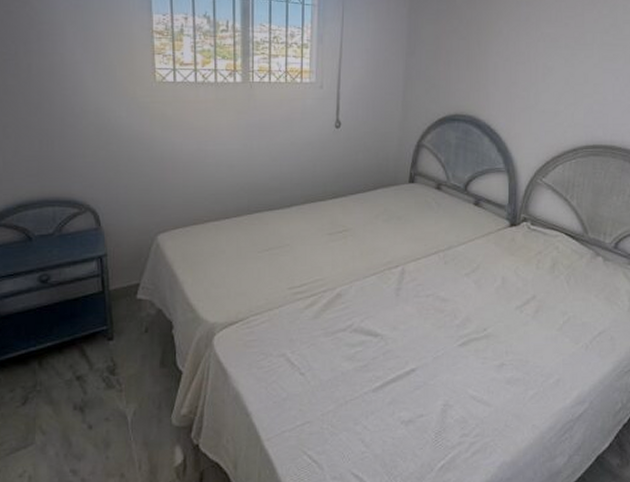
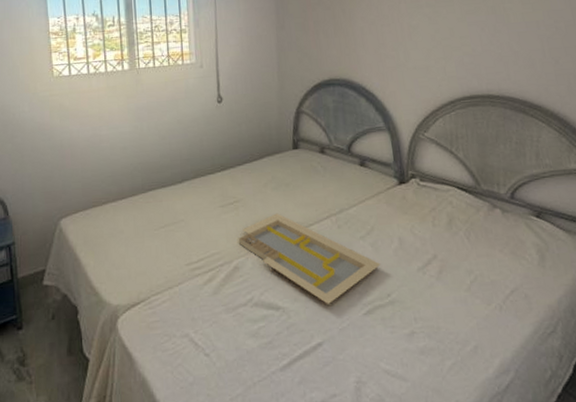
serving tray: none [343,245,482,334] -> present [238,213,381,304]

